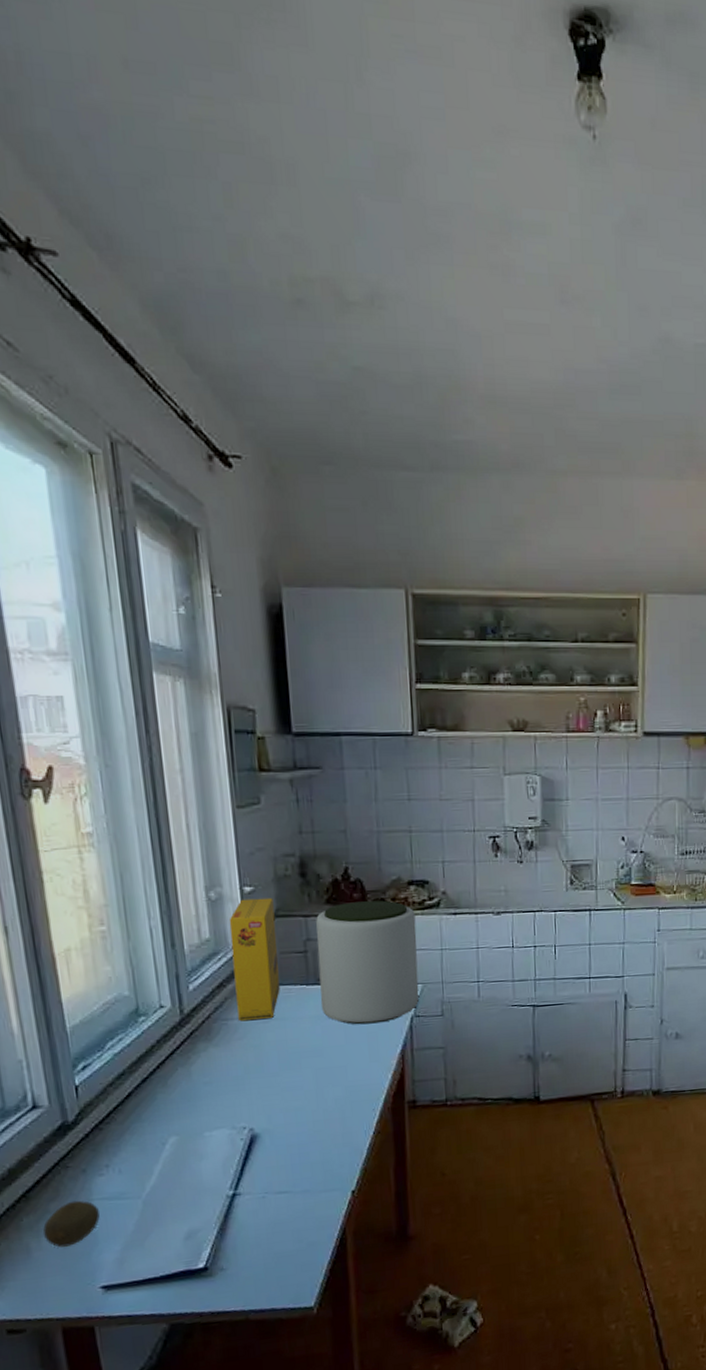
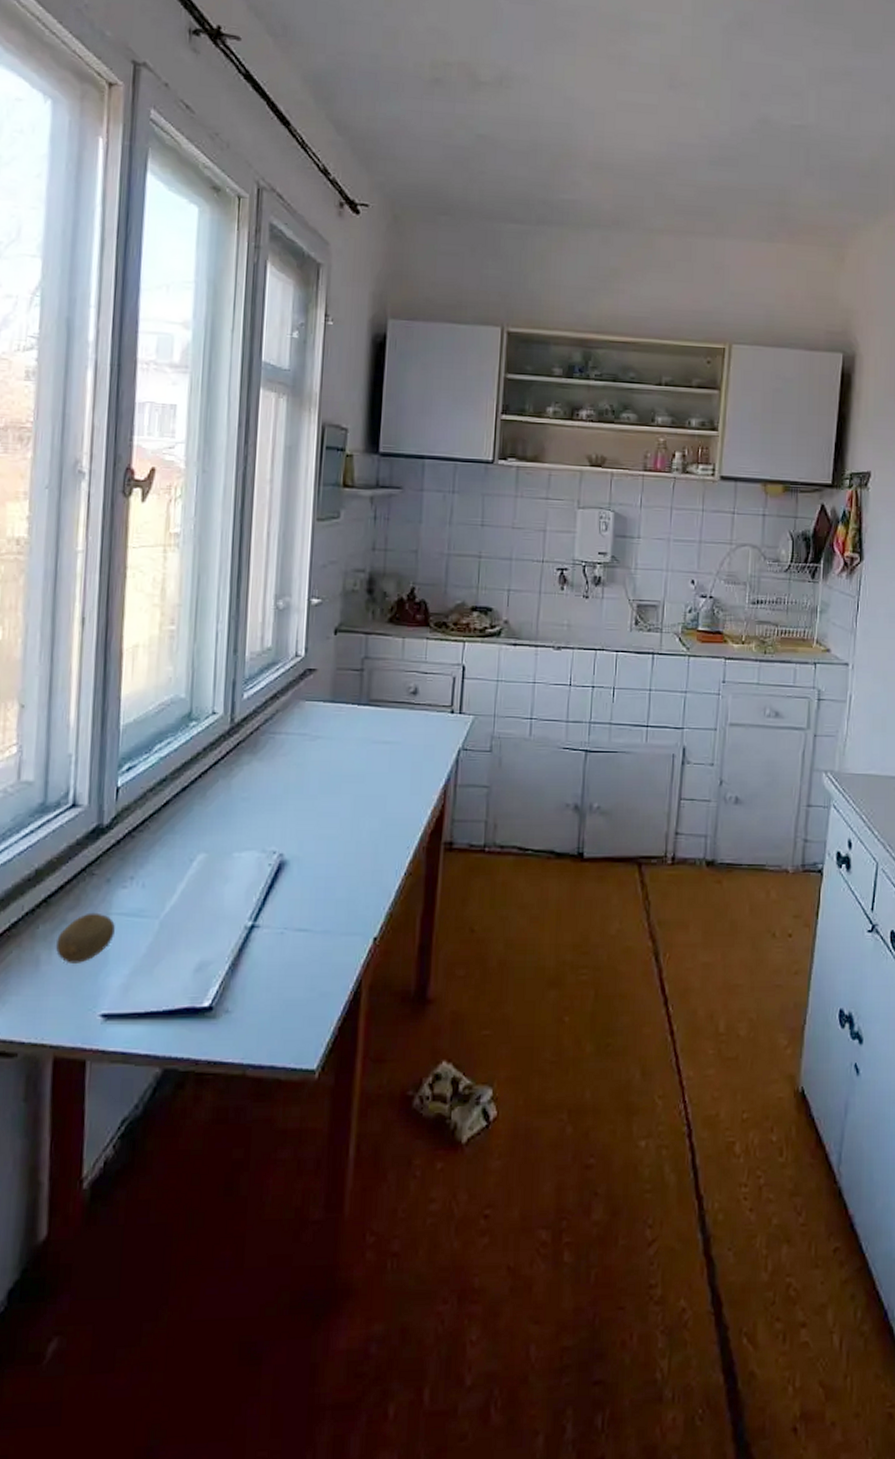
cereal box: present [229,897,280,1022] -> none [285,611,338,737]
plant pot: present [316,900,419,1025] -> none [370,623,475,753]

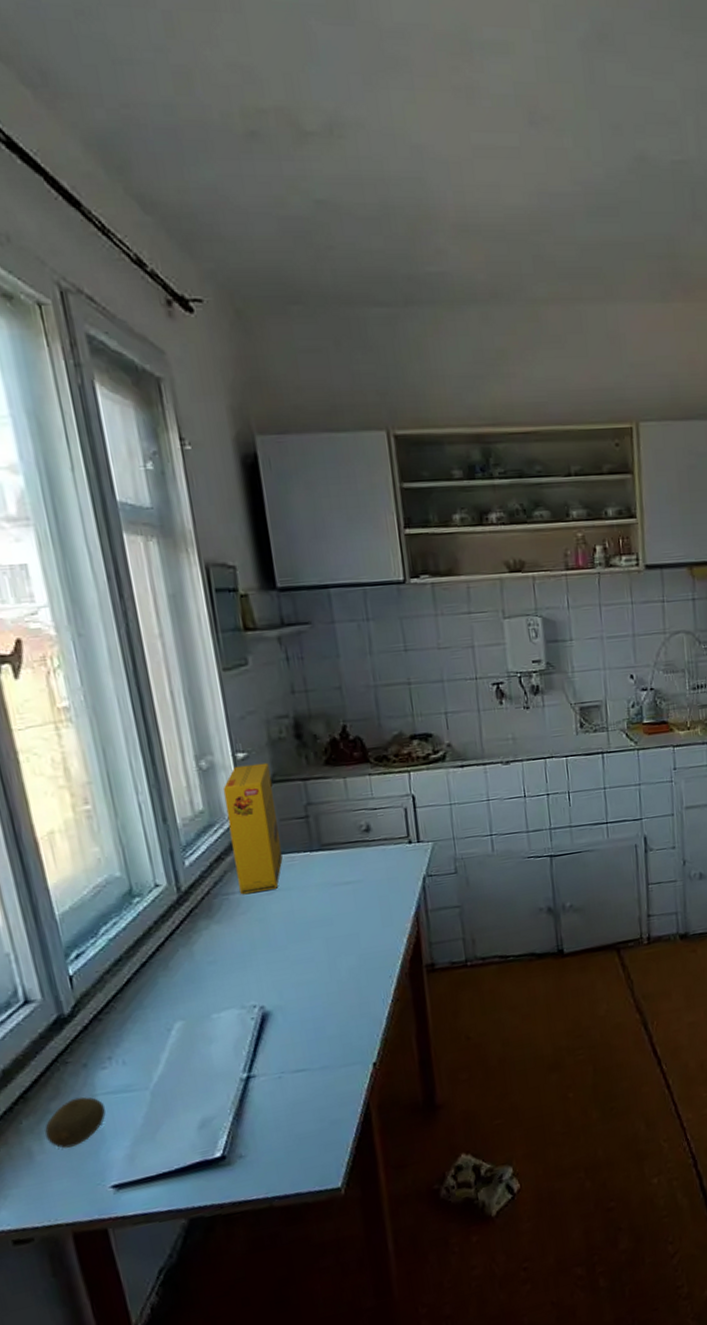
cereal box: none [285,611,338,737] -> present [222,762,283,895]

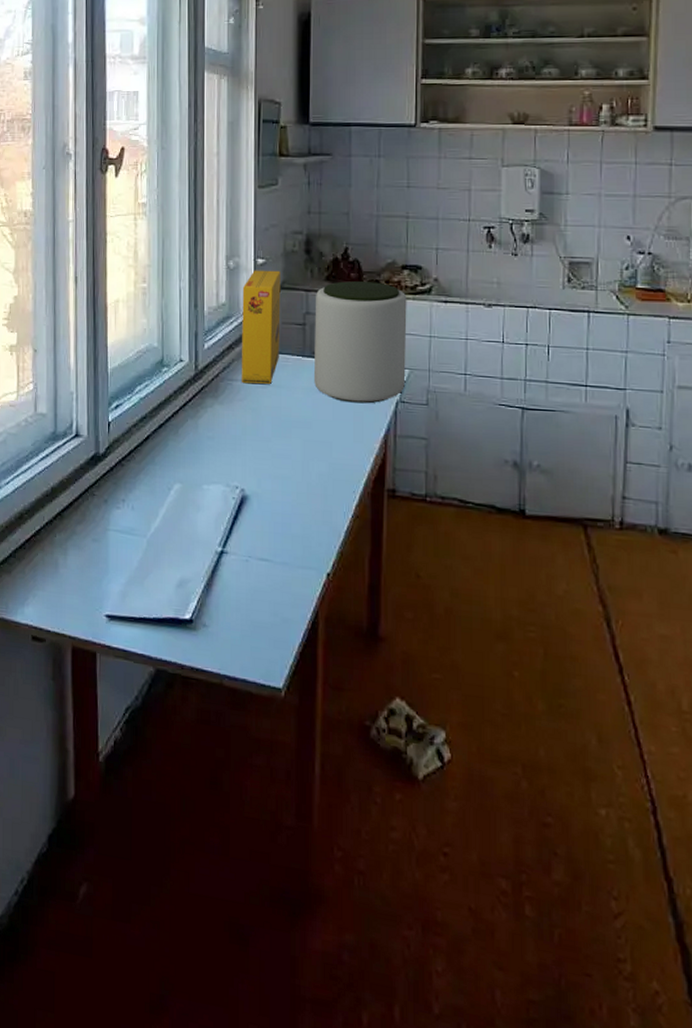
fruit: present [44,1096,106,1149] -> none [69,527,113,570]
plant pot: none [316,757,430,890] -> present [314,281,407,404]

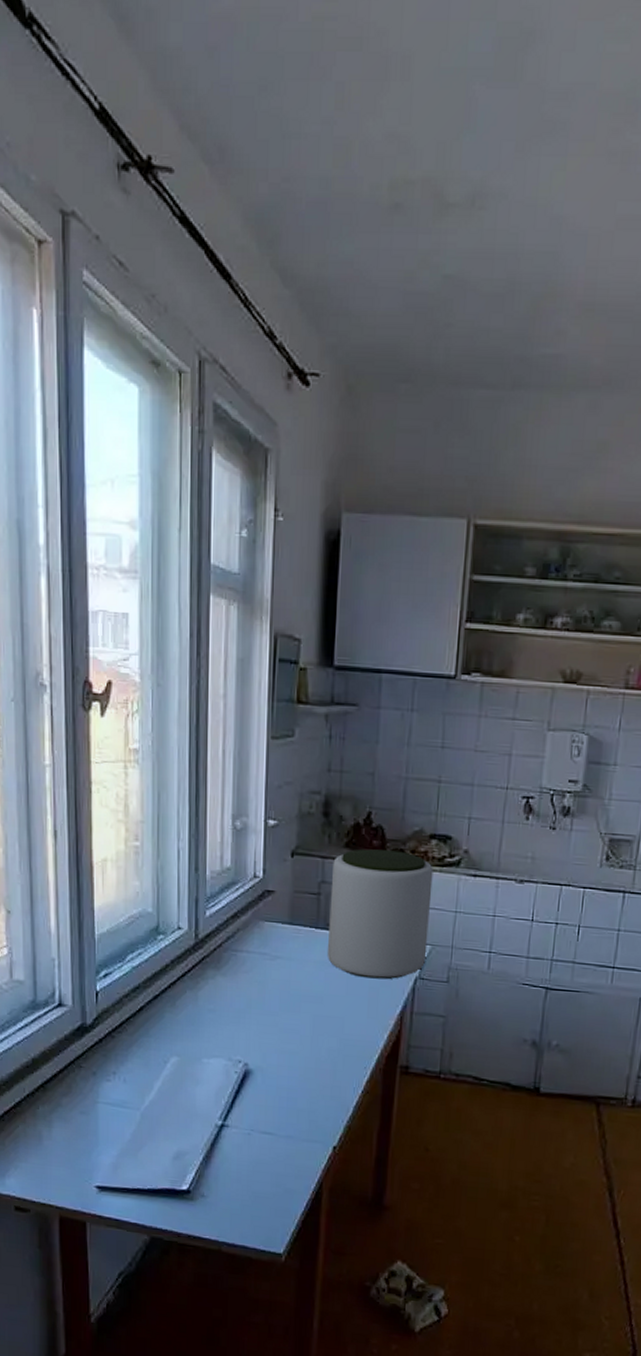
cereal box: present [241,270,281,384] -> none [246,832,294,956]

